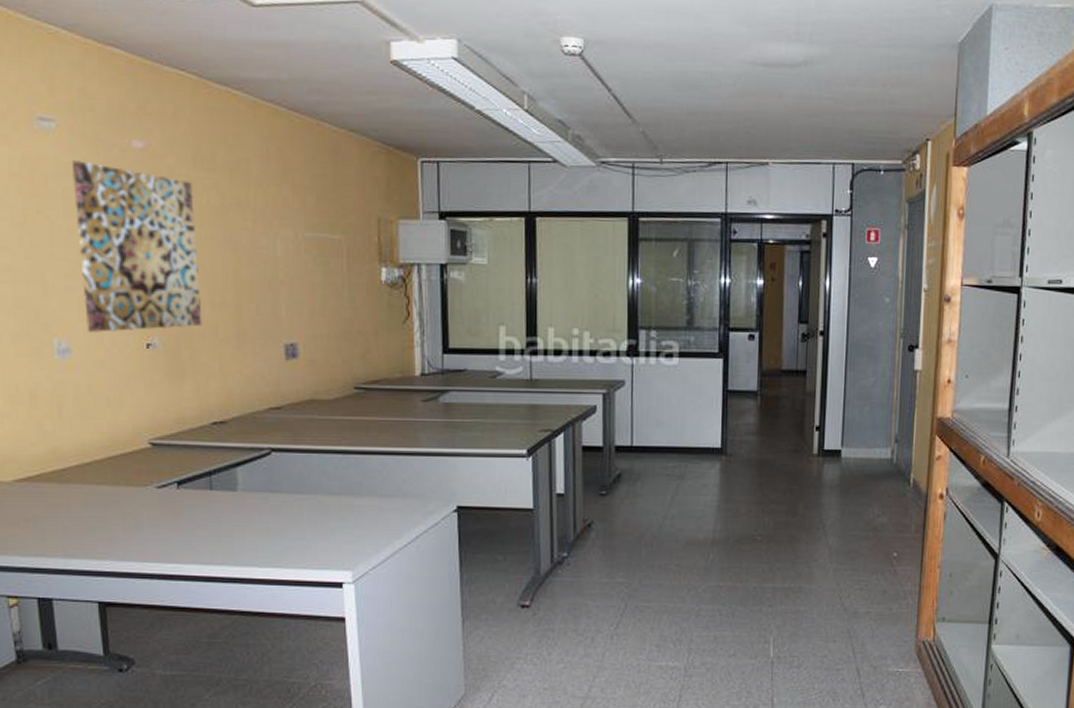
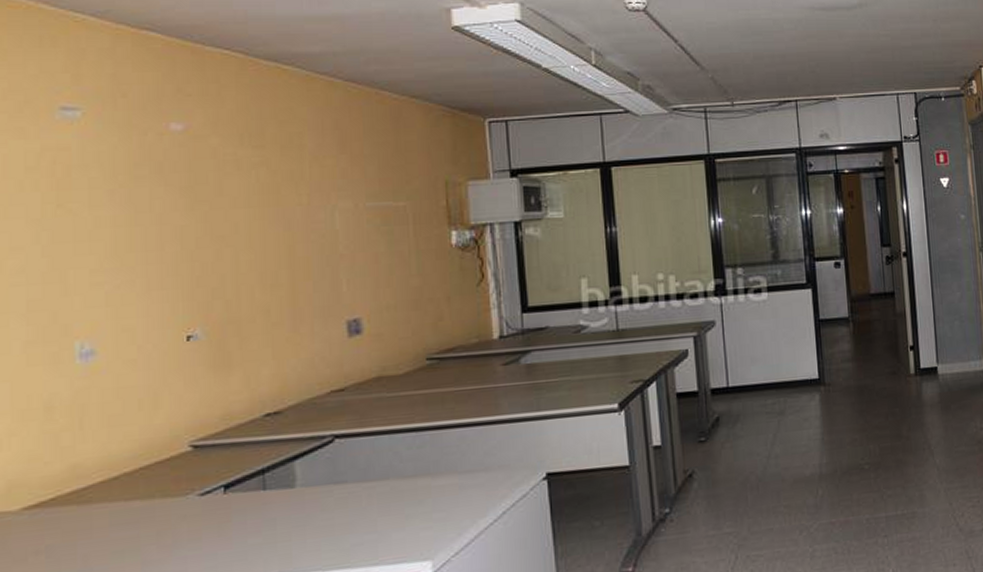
wall art: present [71,160,203,334] -> none [99,148,252,332]

